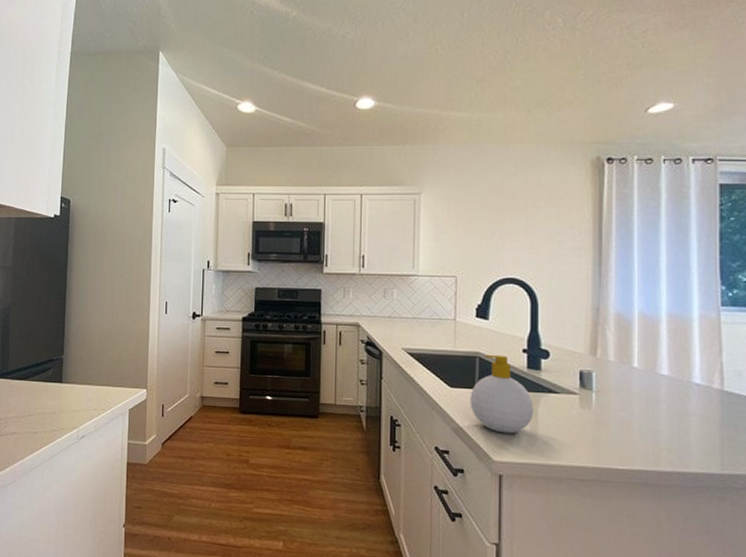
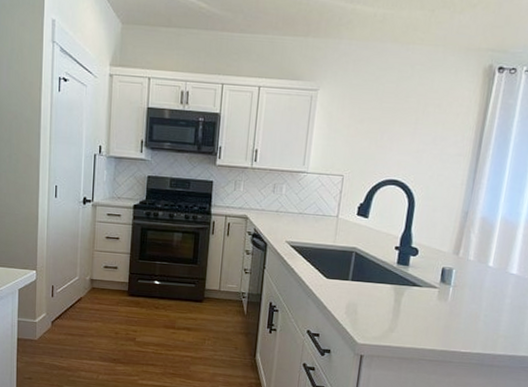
soap bottle: present [470,354,533,434] -> none [342,250,398,321]

